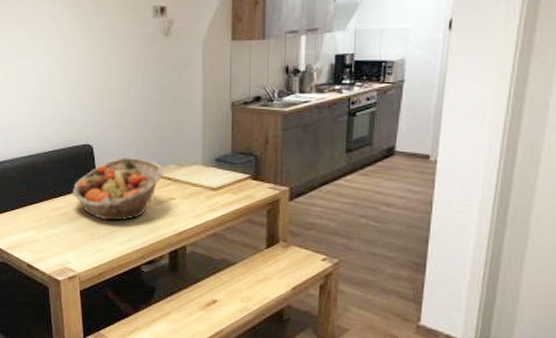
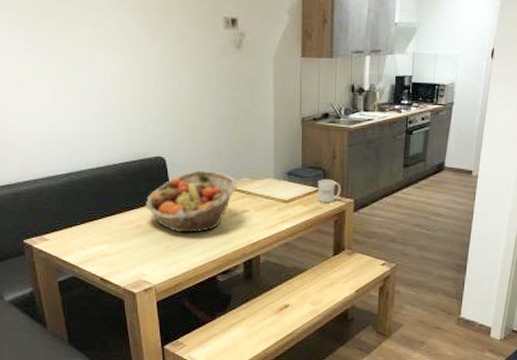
mug: none [248,166,275,191] -> present [317,179,341,203]

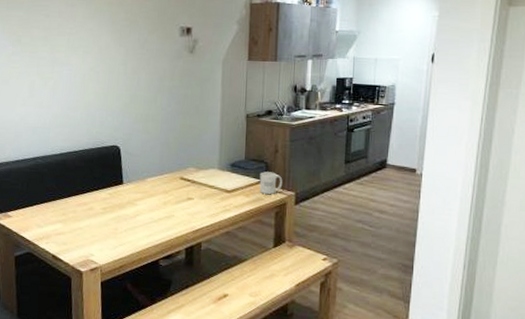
fruit basket: present [145,170,238,233] -> none [98,159,184,217]

